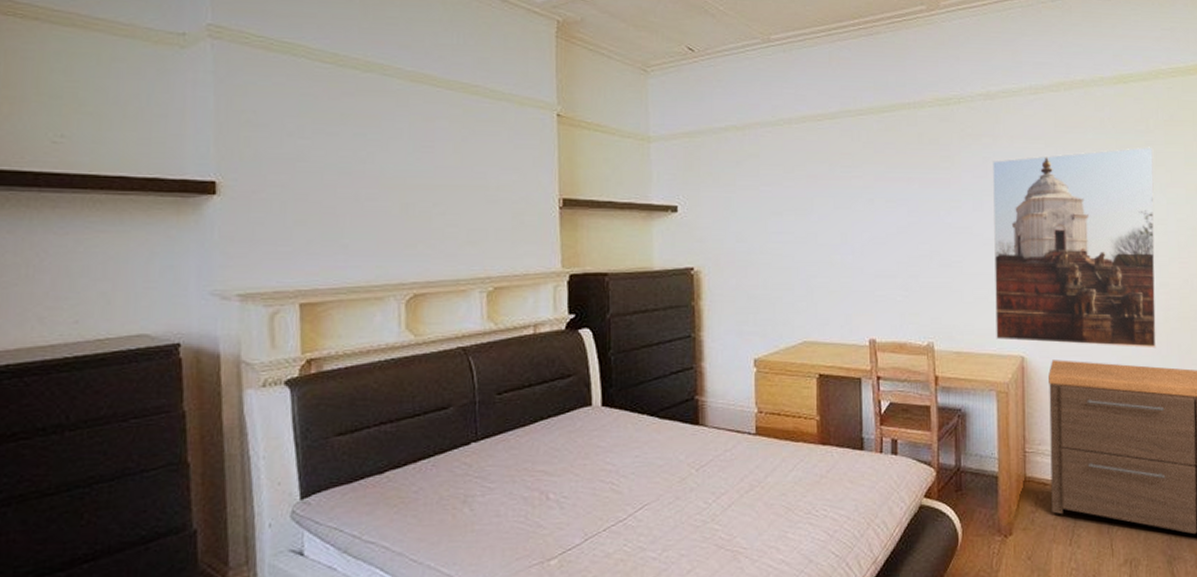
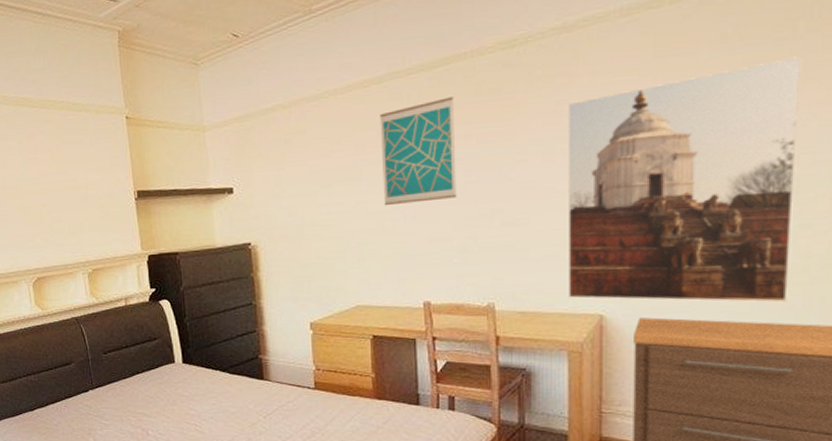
wall art: none [832,141,901,240] -> present [380,97,457,206]

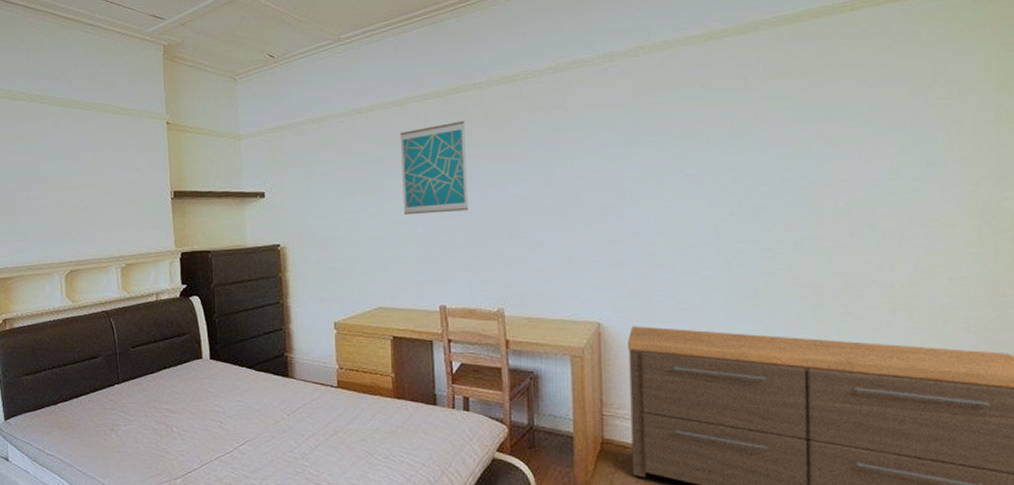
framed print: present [567,56,802,303] -> none [562,104,757,316]

